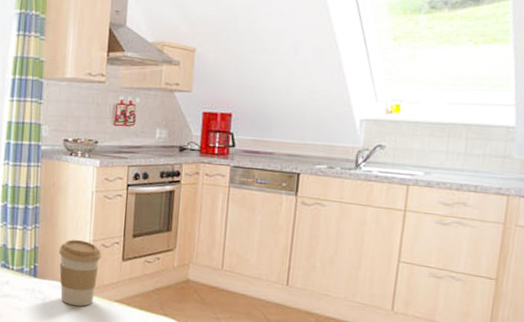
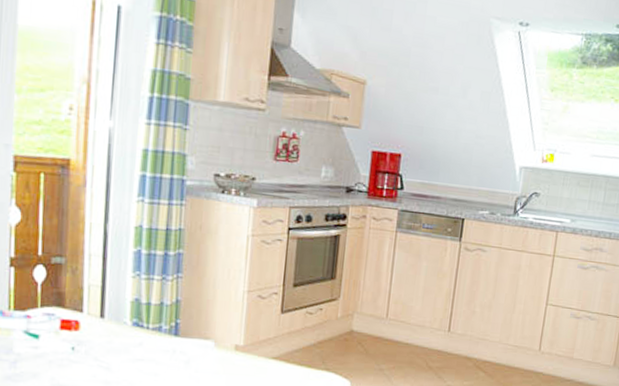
coffee cup: present [59,239,101,306] -> none [206,290,257,366]

